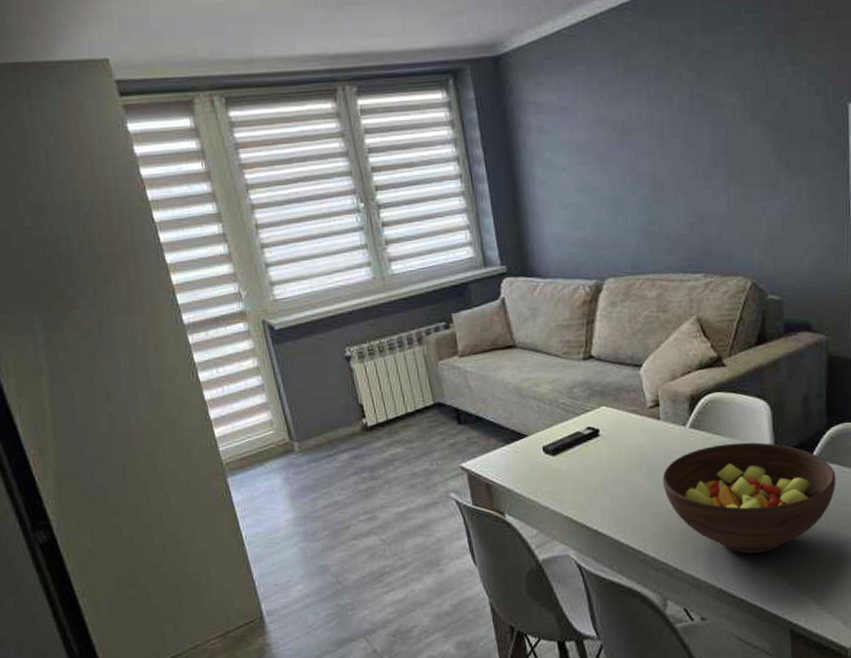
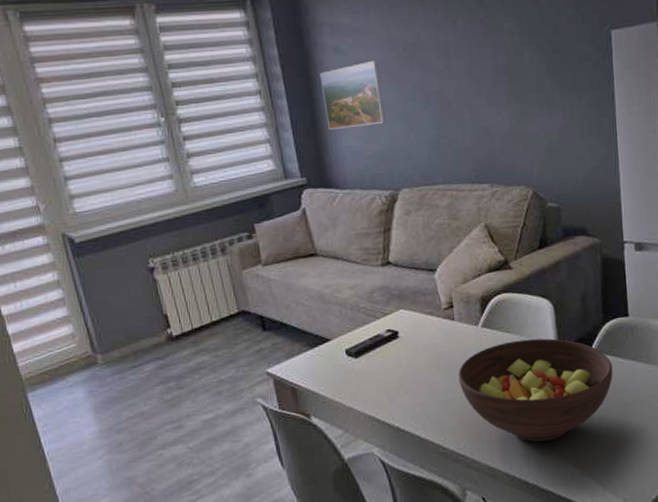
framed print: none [523,140,592,215] -> present [319,60,386,130]

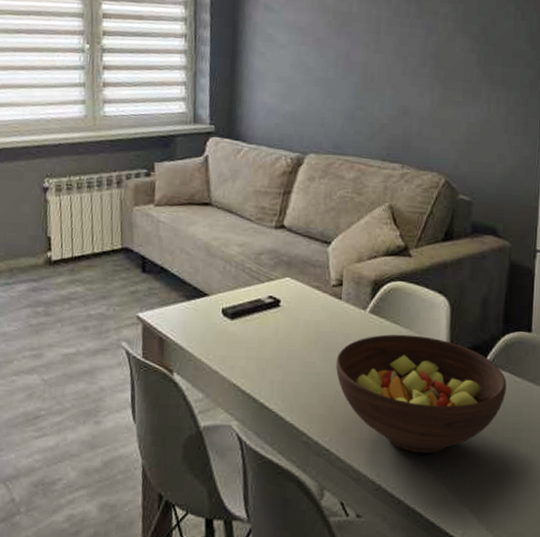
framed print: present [319,60,386,130] -> none [246,23,306,86]

